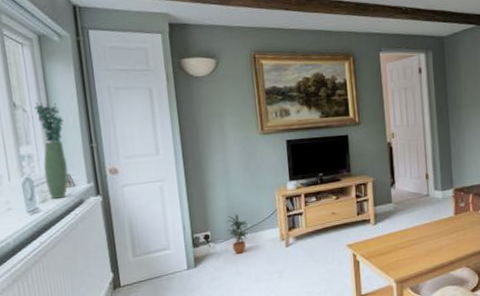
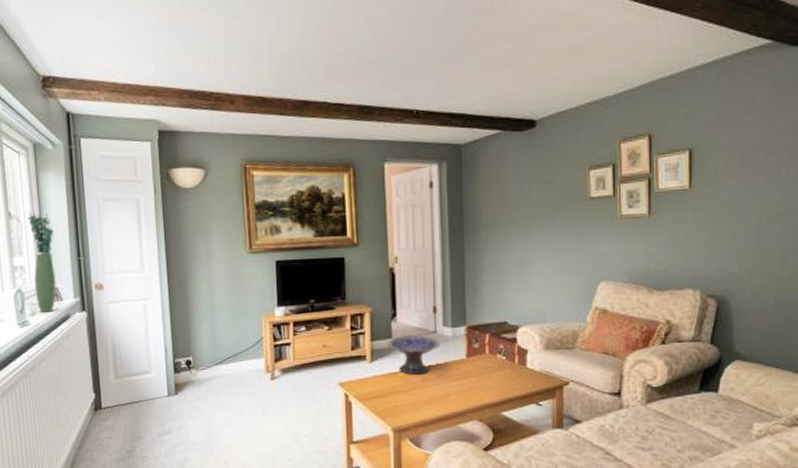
potted plant: present [226,213,248,254] -> none [209,339,232,383]
decorative bowl: none [388,199,432,234] -> present [387,335,440,376]

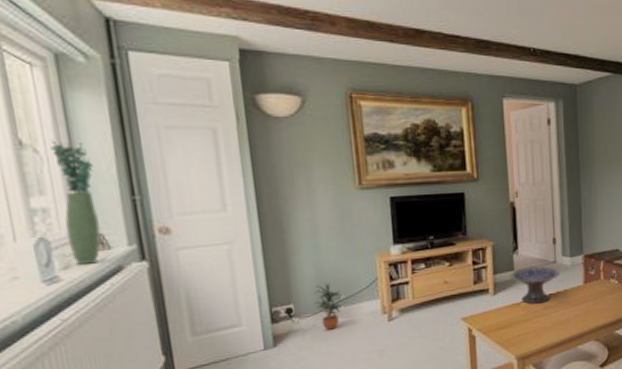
potted plant: none [209,339,232,383] -> present [314,282,342,330]

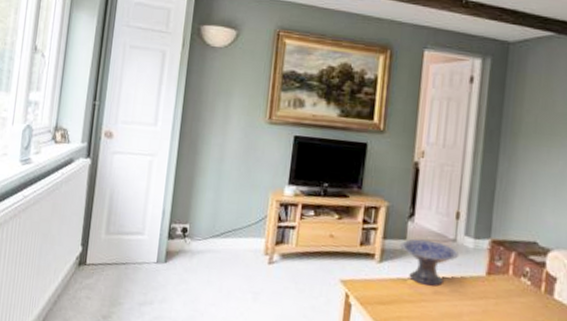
vase: present [51,139,101,265] -> none [43,47,75,153]
potted plant: present [314,282,342,330] -> none [208,210,232,259]

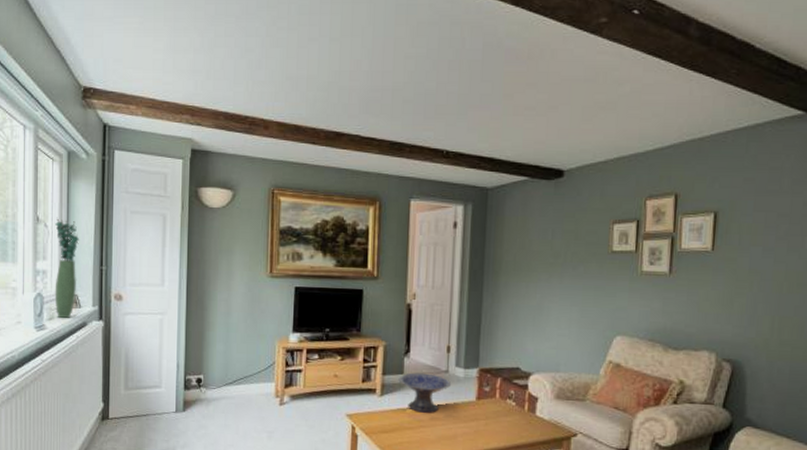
vase: none [43,47,75,153] -> present [54,217,79,318]

